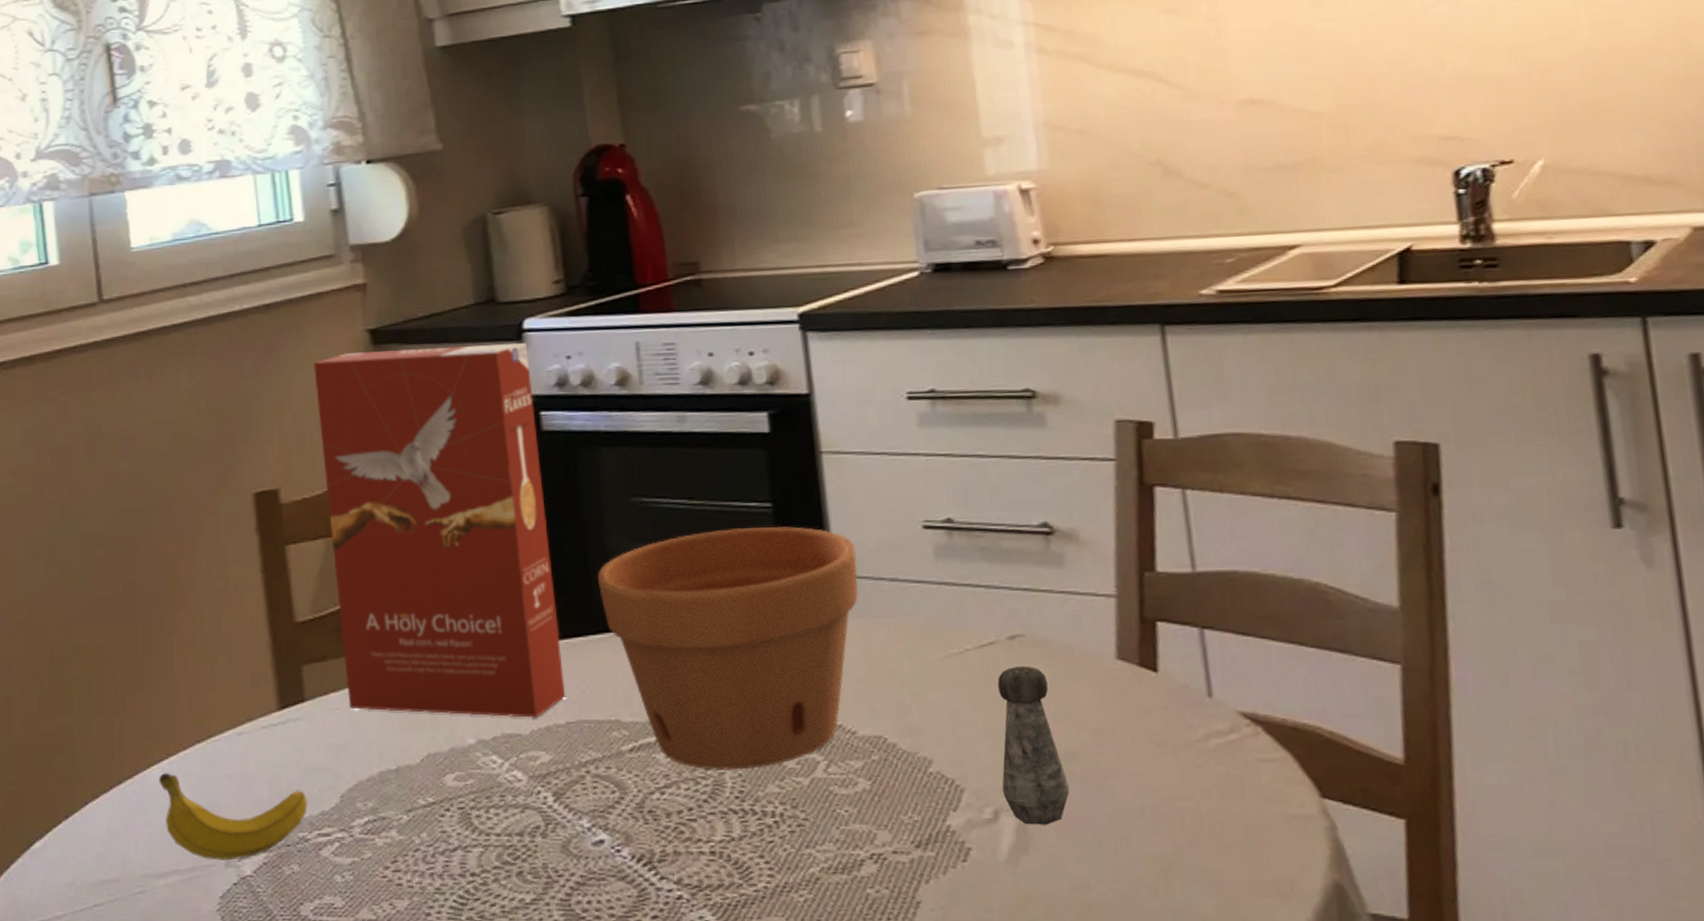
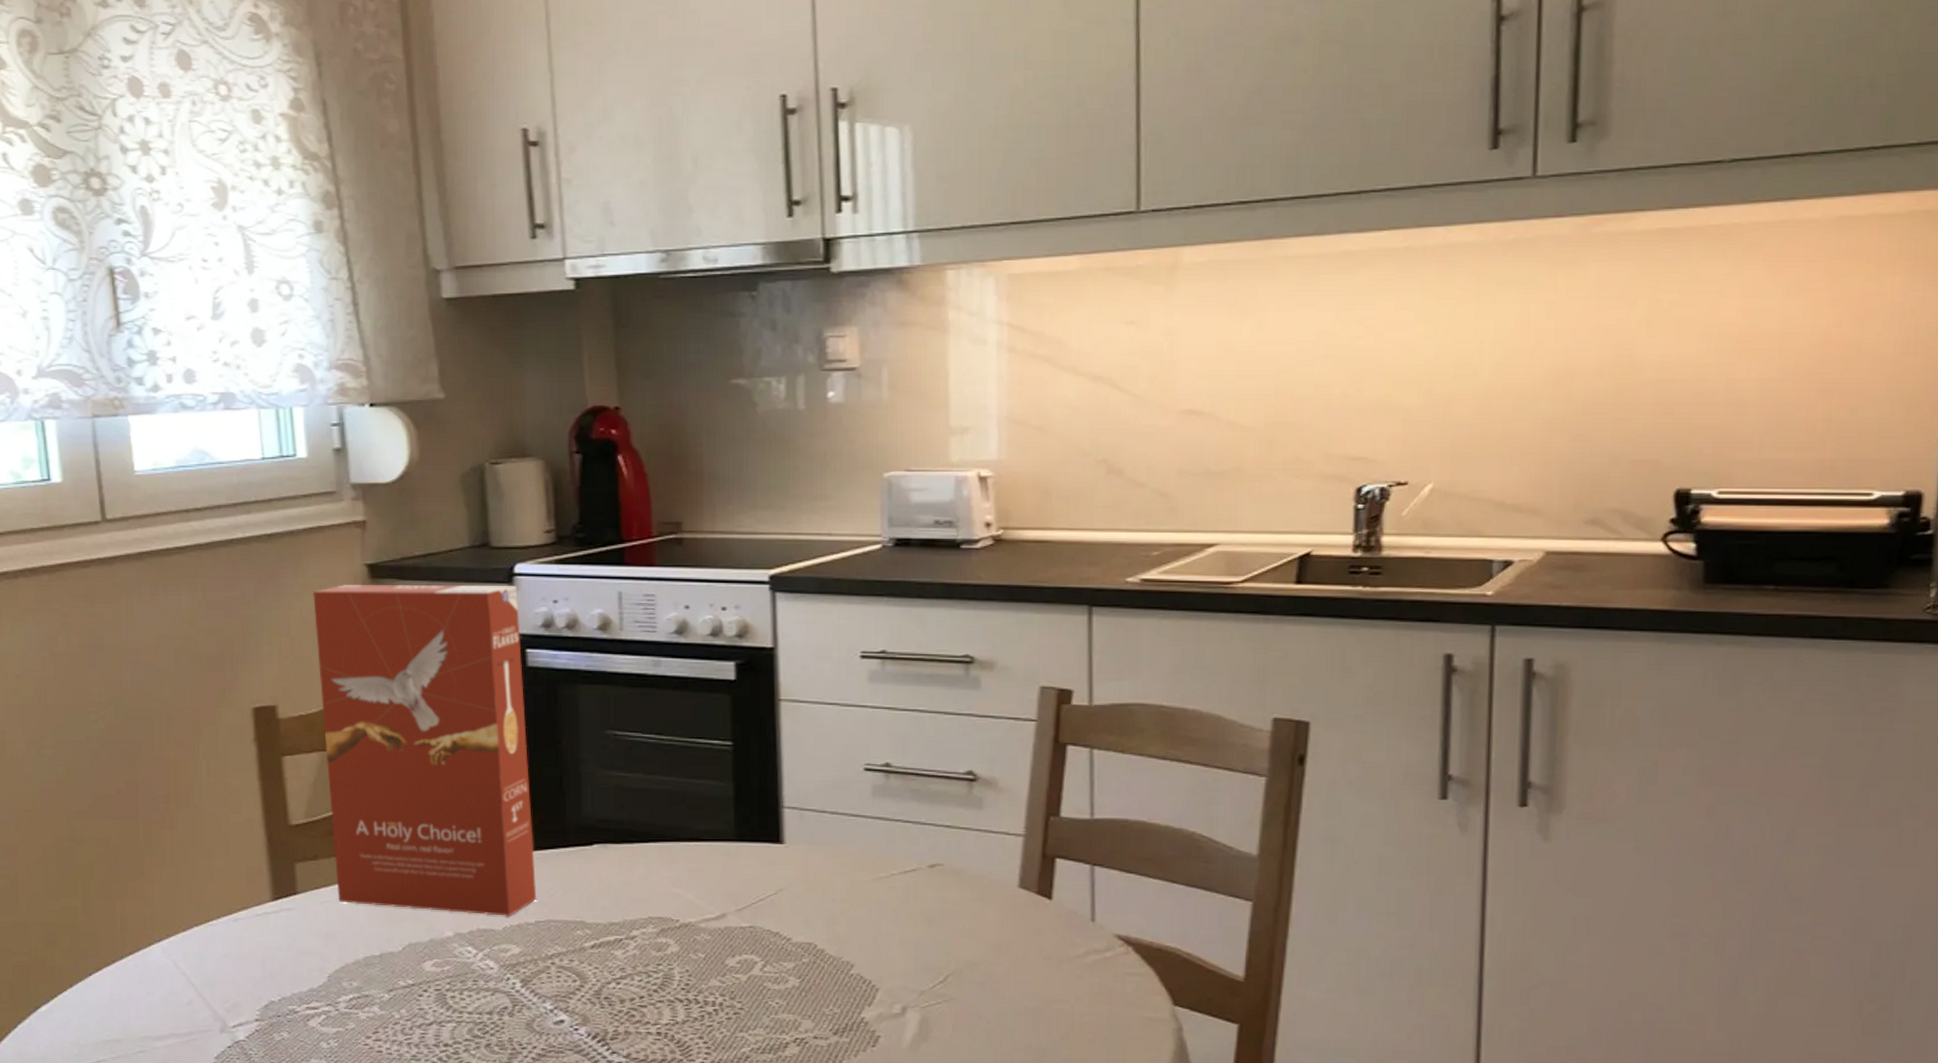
fruit: present [158,773,307,861] -> none [158,951,297,1027]
flower pot: present [597,526,859,770] -> none [571,762,803,966]
salt shaker: present [998,665,1070,825] -> none [911,889,967,1020]

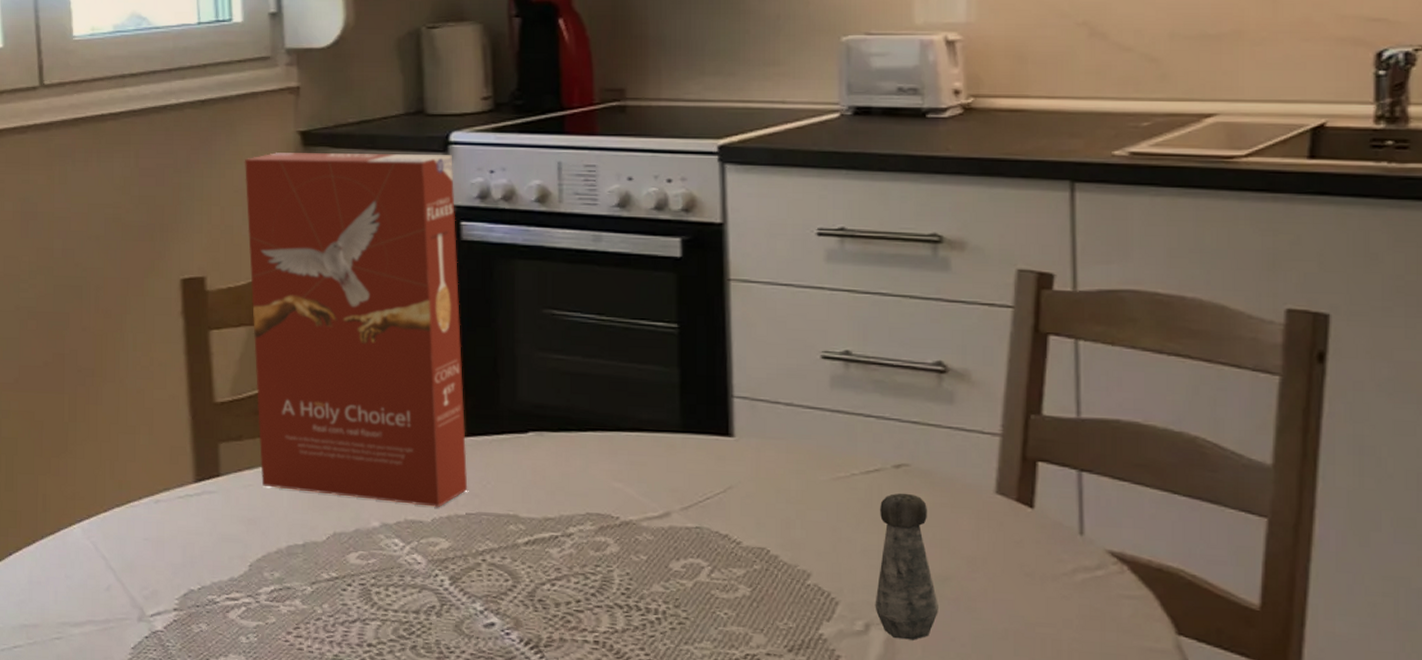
salt shaker: none [911,889,967,1020] -> present [875,493,938,640]

